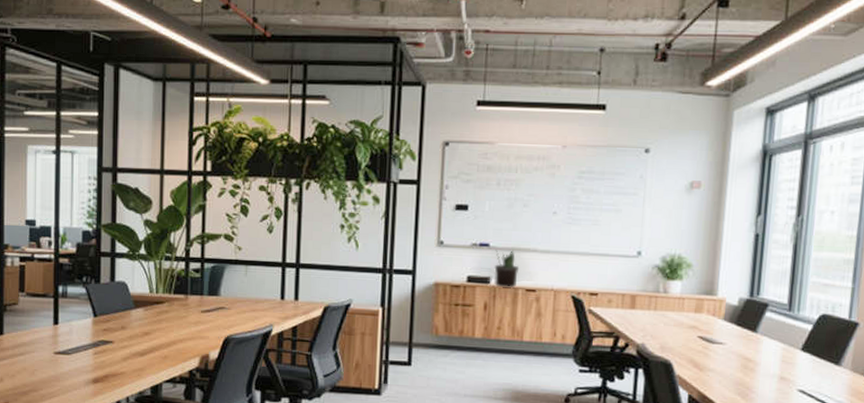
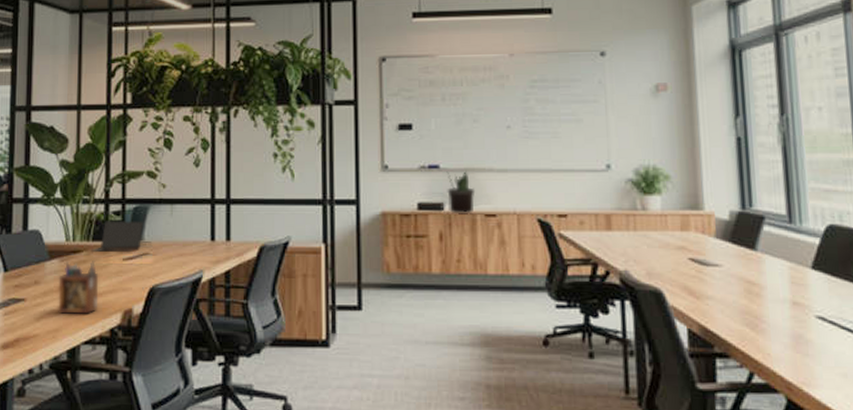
desk organizer: none [143,311,180,357] -> present [58,261,99,314]
laptop: none [172,277,221,306] -> present [91,221,144,253]

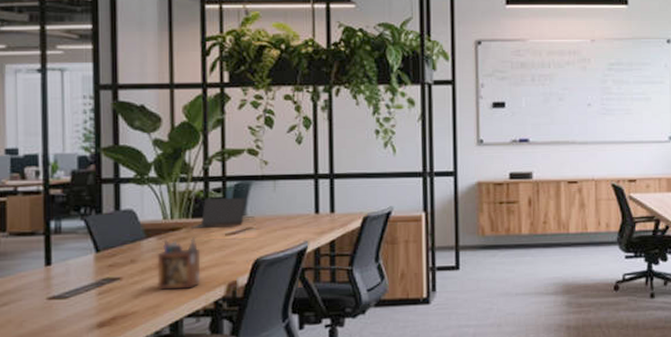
planter: present [446,170,476,214] -> none [535,143,560,182]

